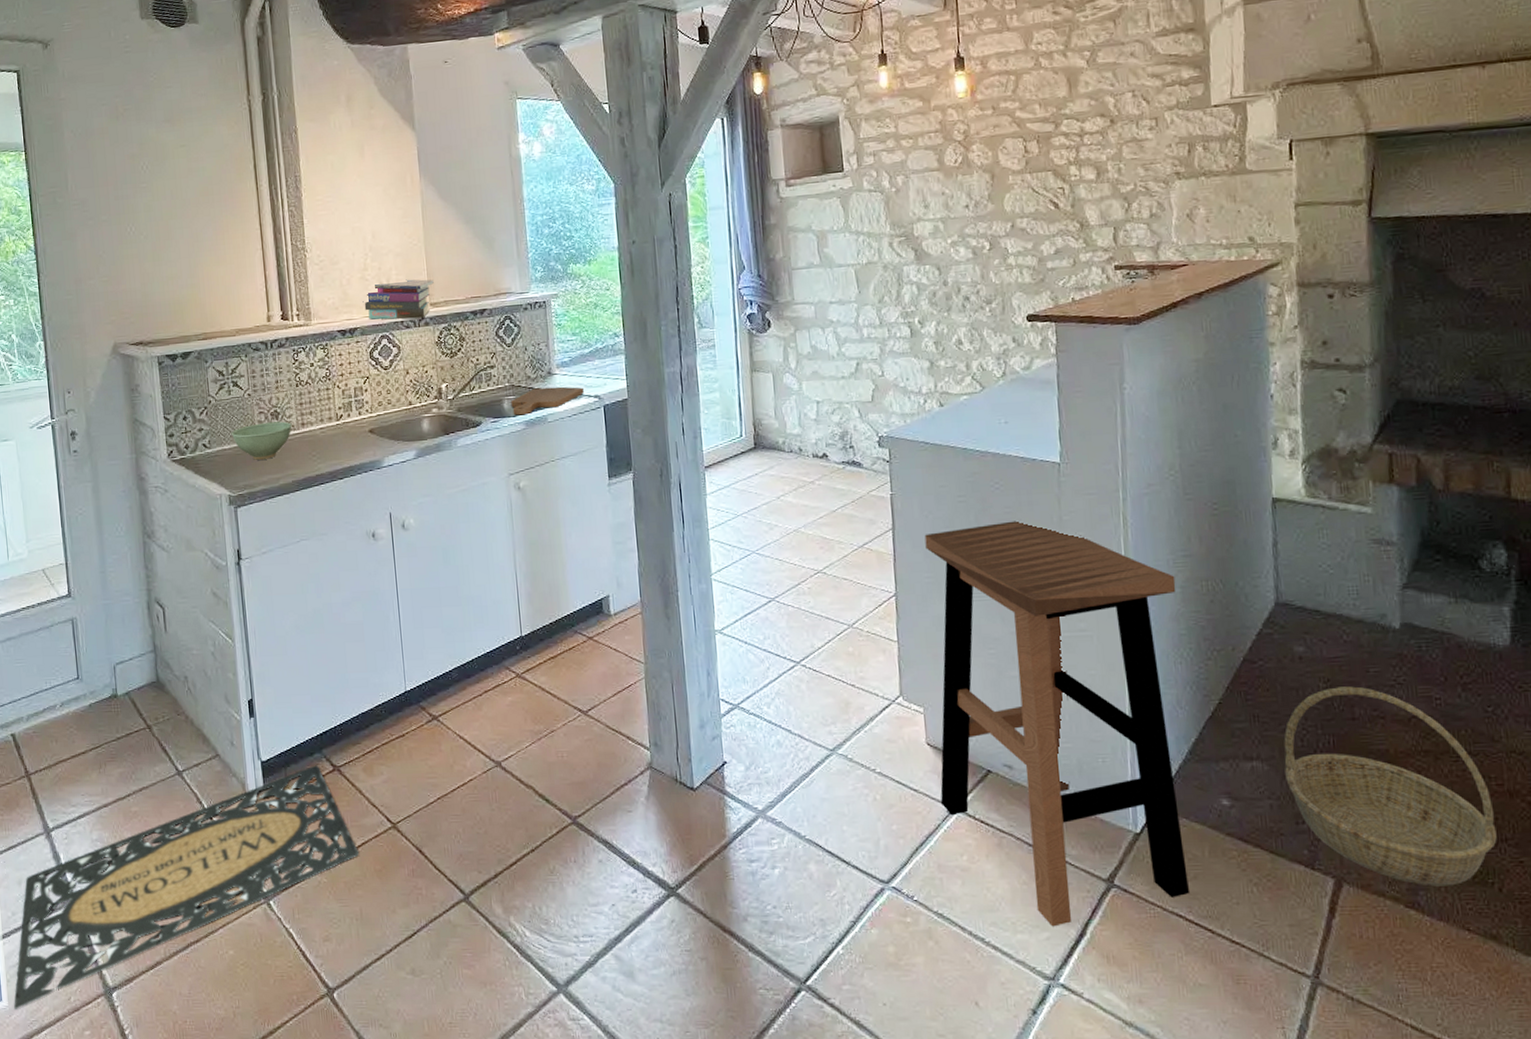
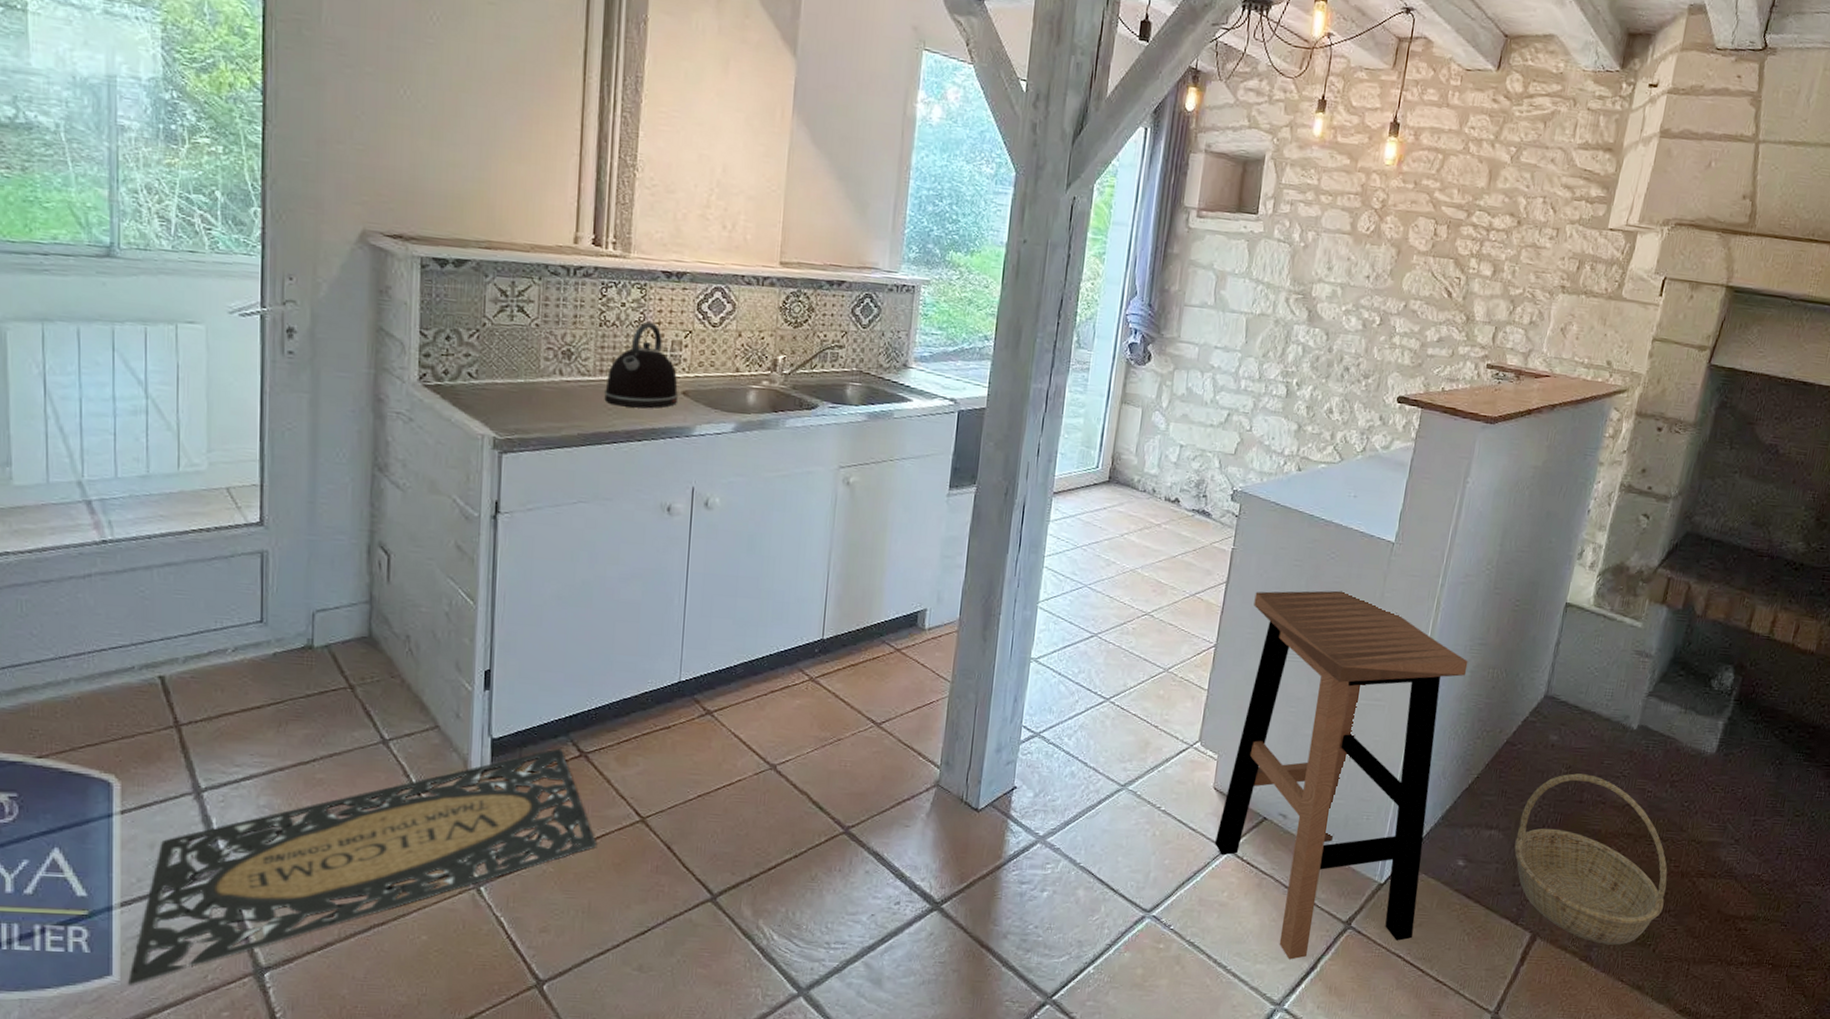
bowl: present [231,421,292,460] -> none [507,360,587,404]
kettle: none [307,375,367,452] -> present [603,321,679,409]
books: present [363,279,434,320] -> none [698,227,789,277]
cutting board: present [510,386,584,416] -> none [855,379,940,406]

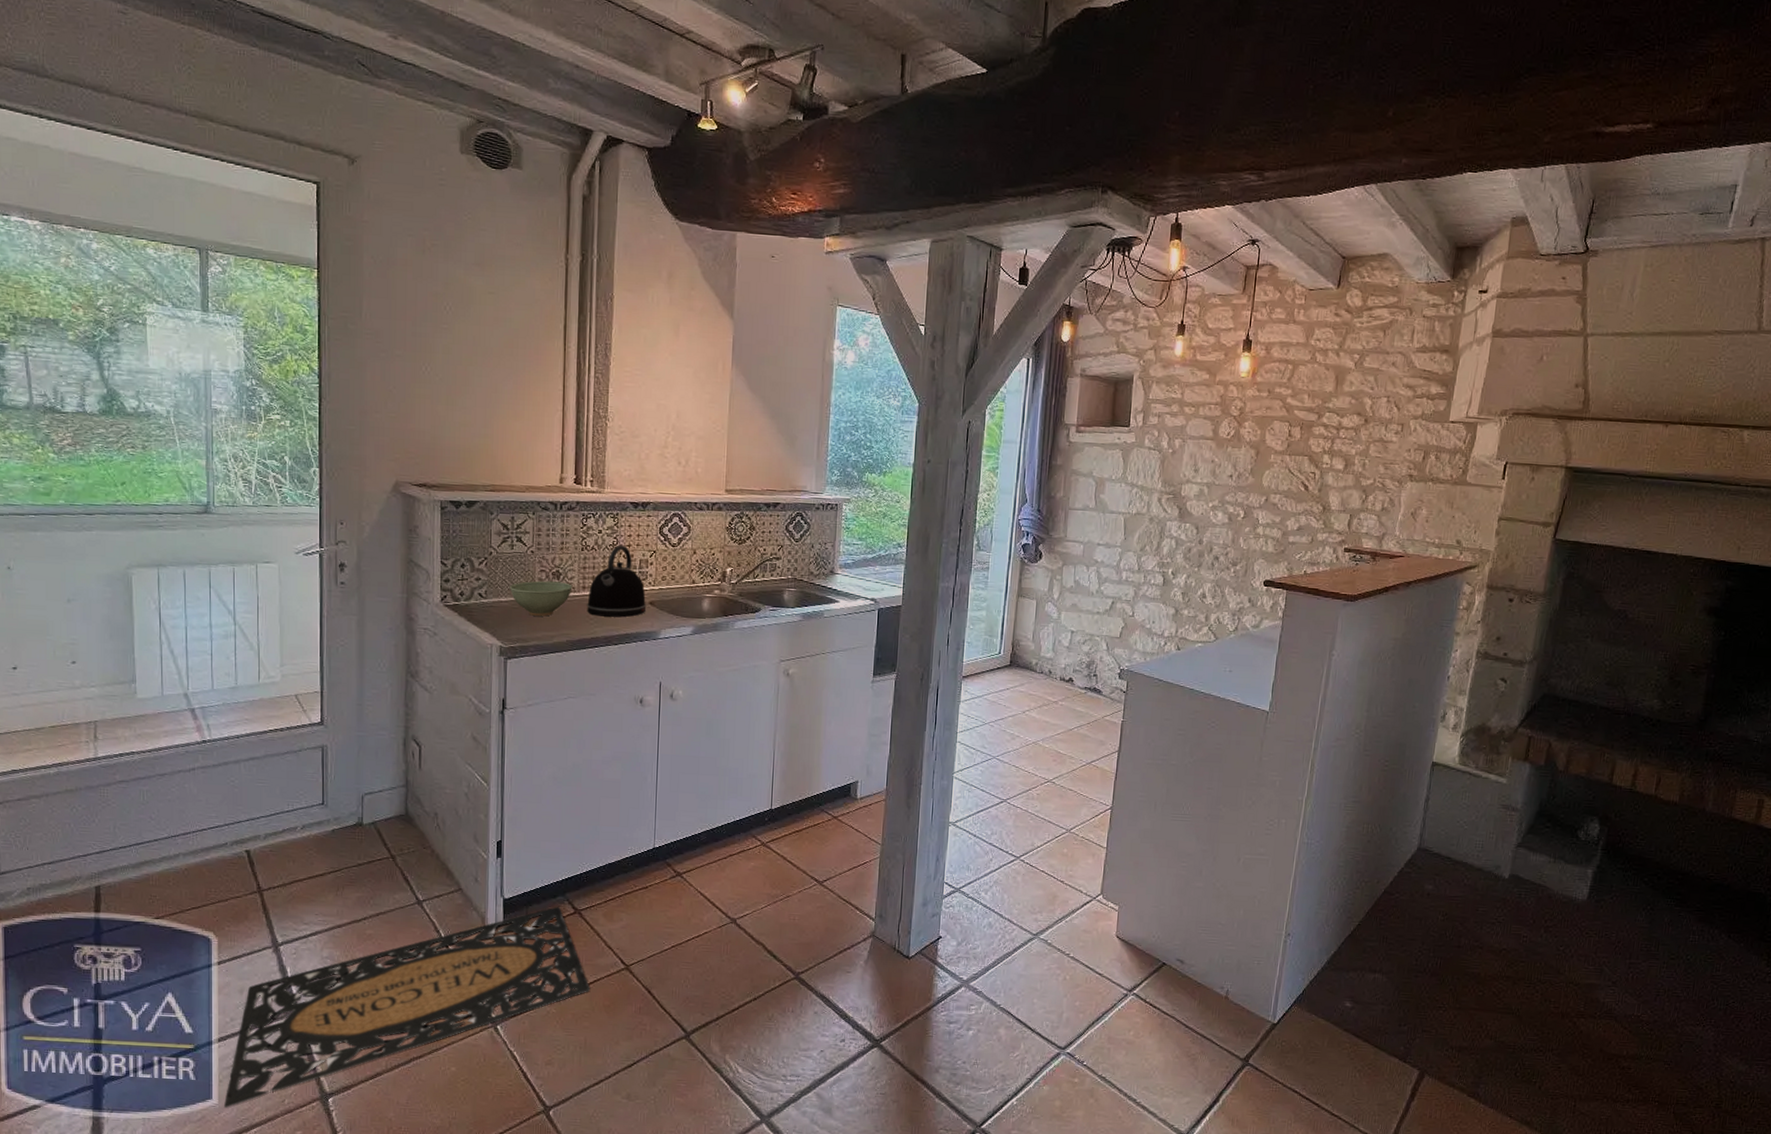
bowl: none [507,360,587,404] -> present [509,581,573,617]
bar stool: present [1214,590,1468,960] -> none [1119,756,1344,1094]
basket: present [1514,773,1668,945] -> none [1398,920,1548,1082]

